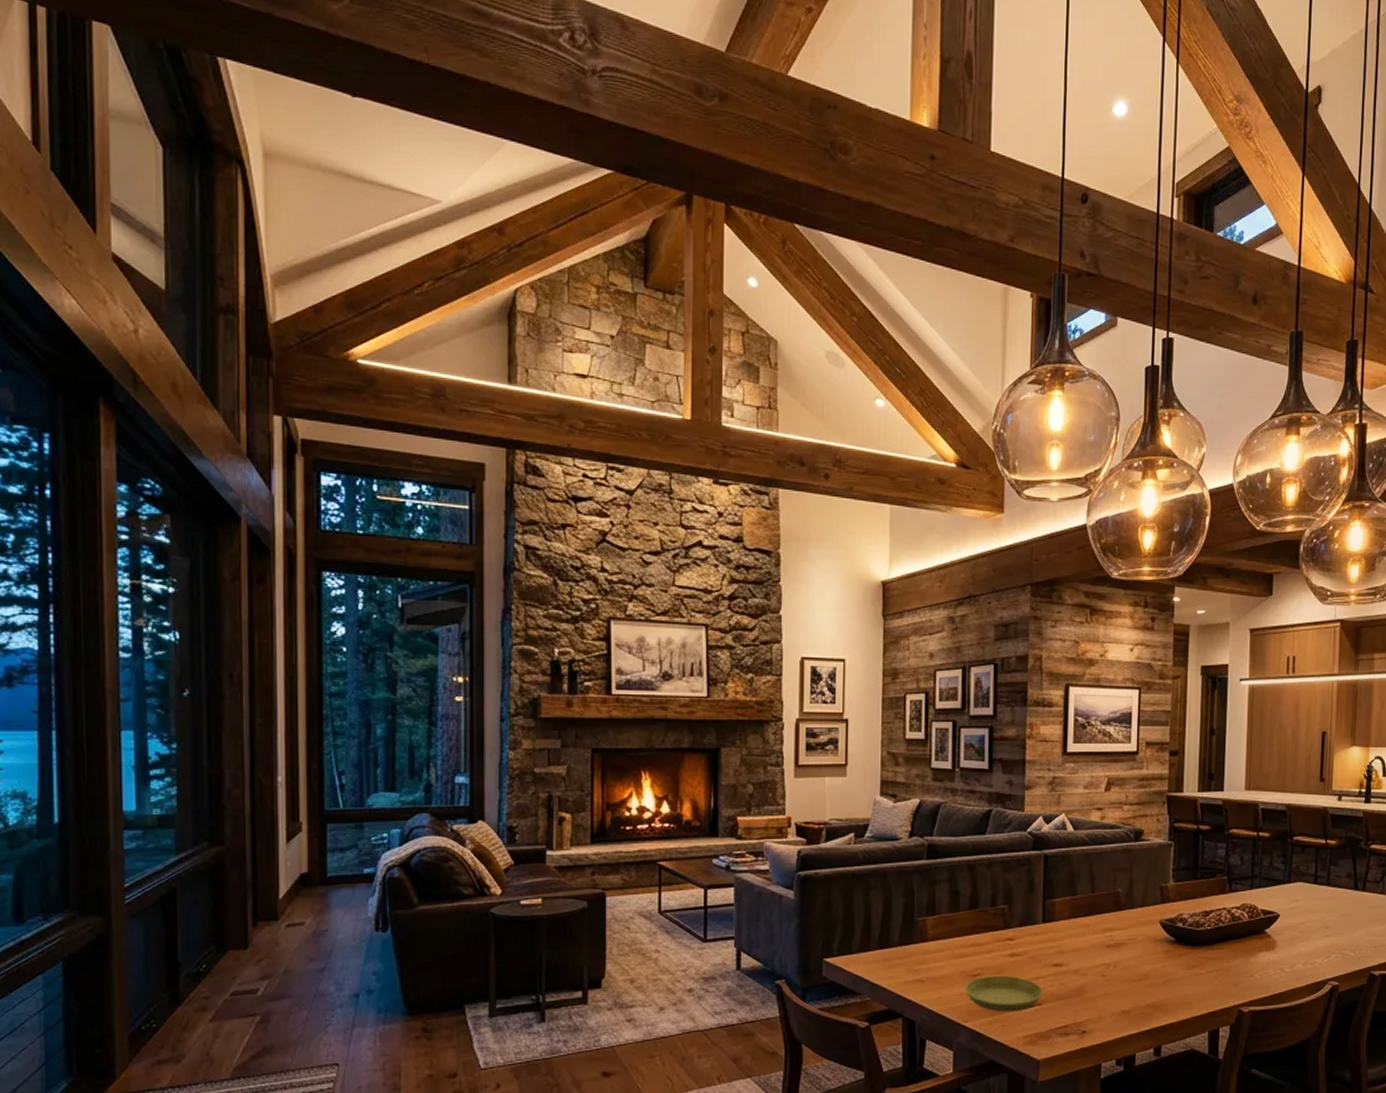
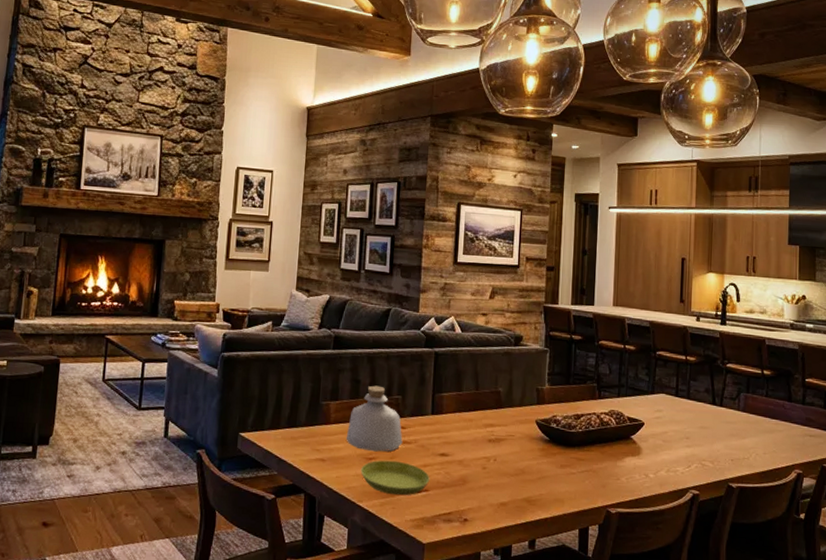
bottle: none [946,896,1011,968] -> present [346,385,403,452]

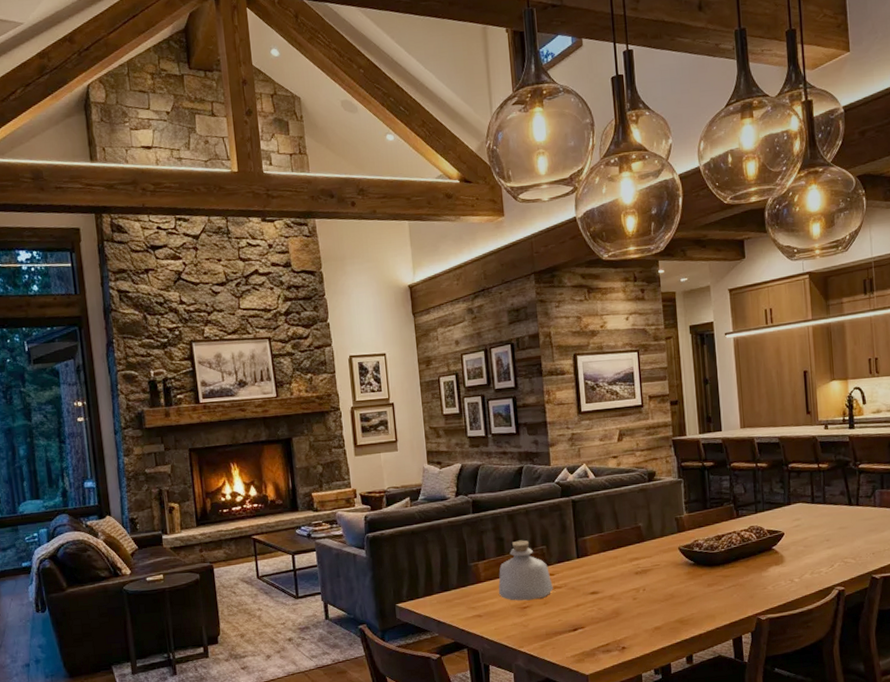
saucer: present [360,460,430,496] -> none [516,605,585,637]

